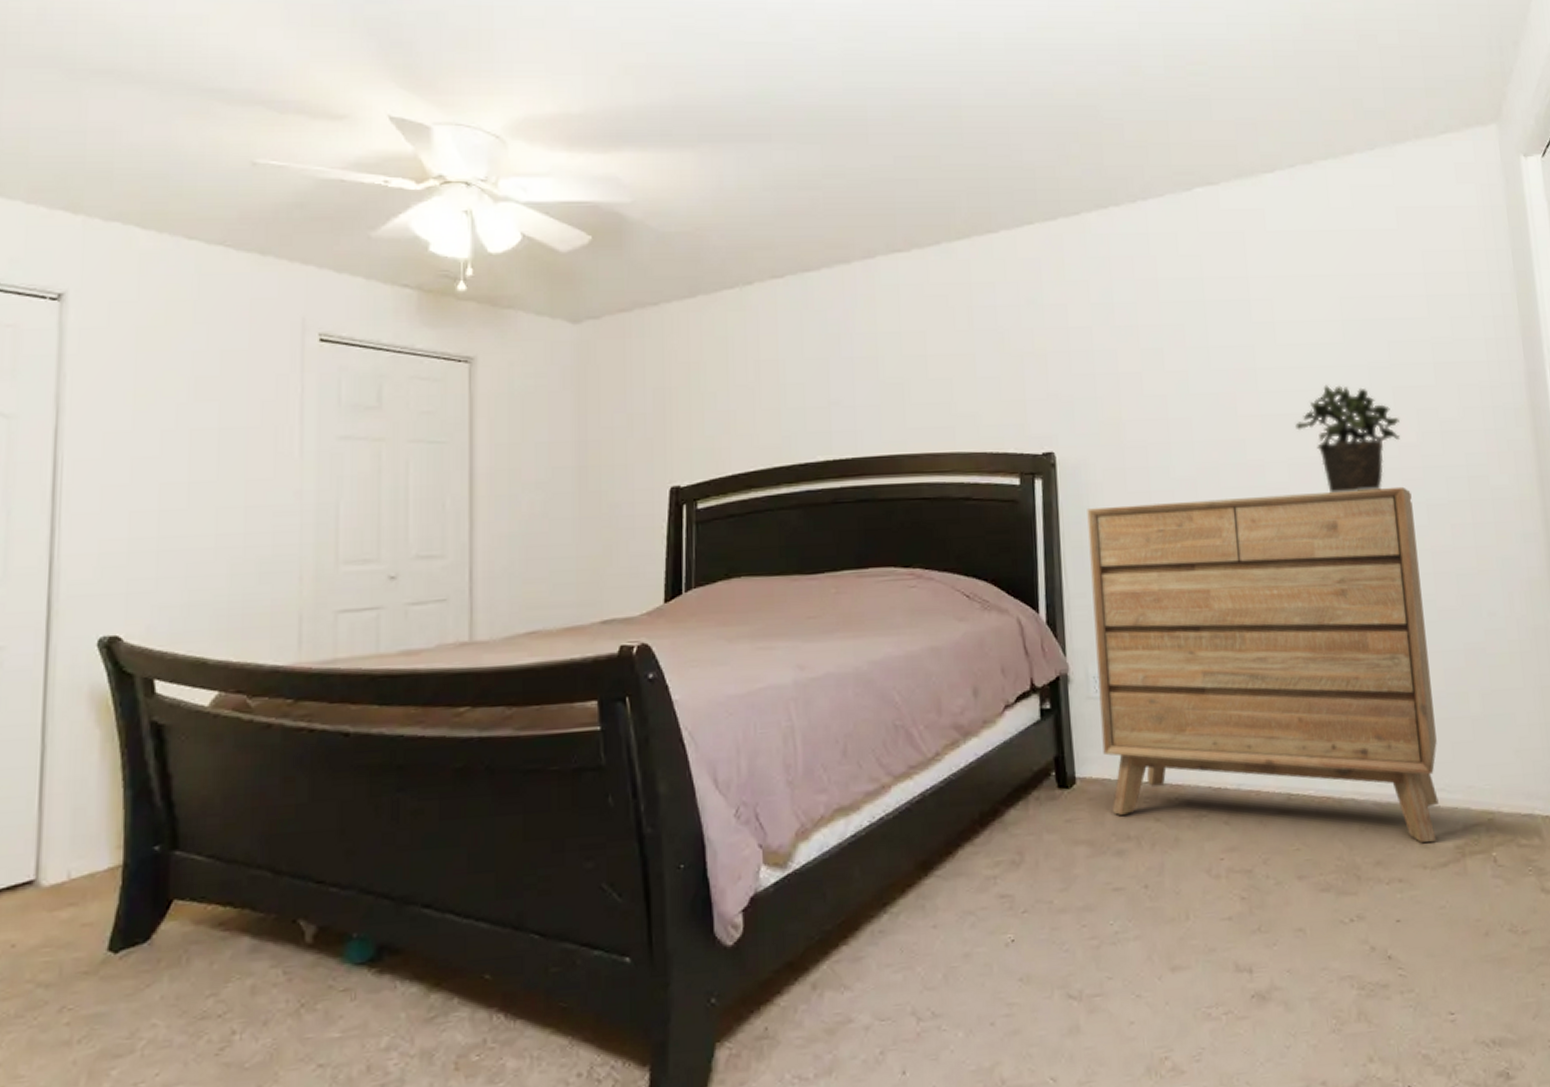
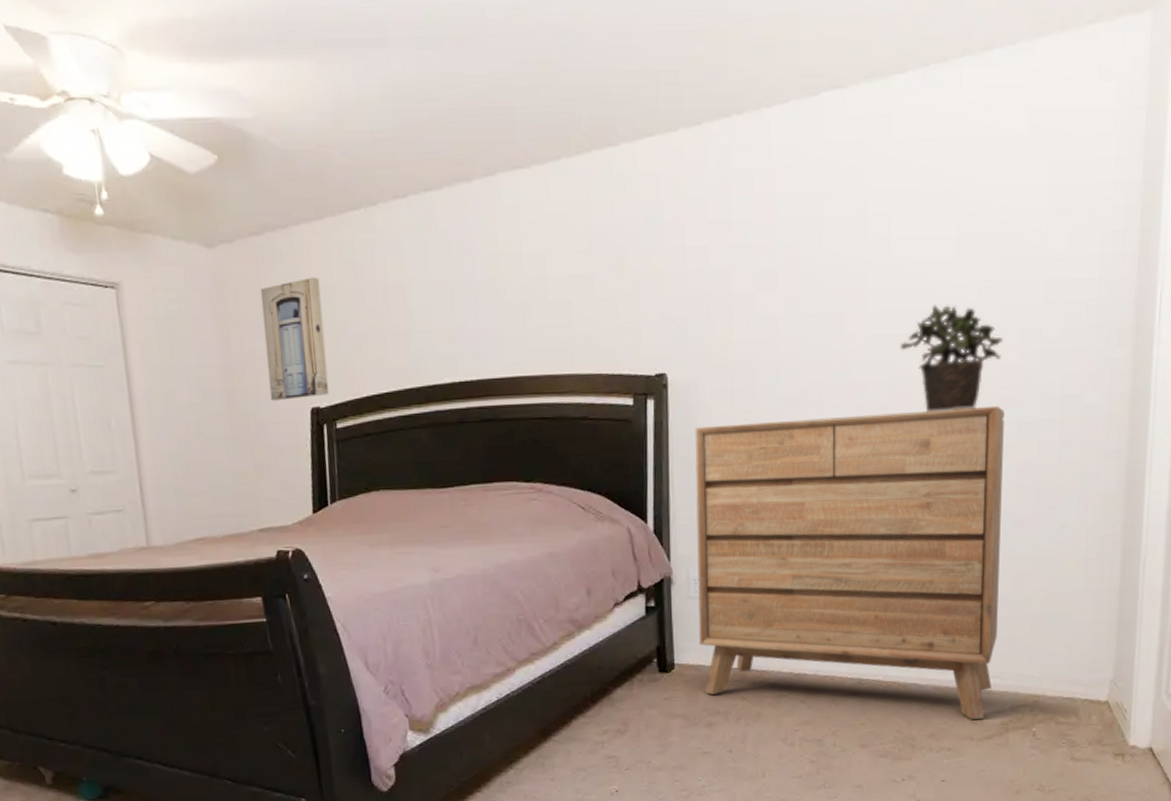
wall art: none [624,352,691,480] -> present [260,276,329,401]

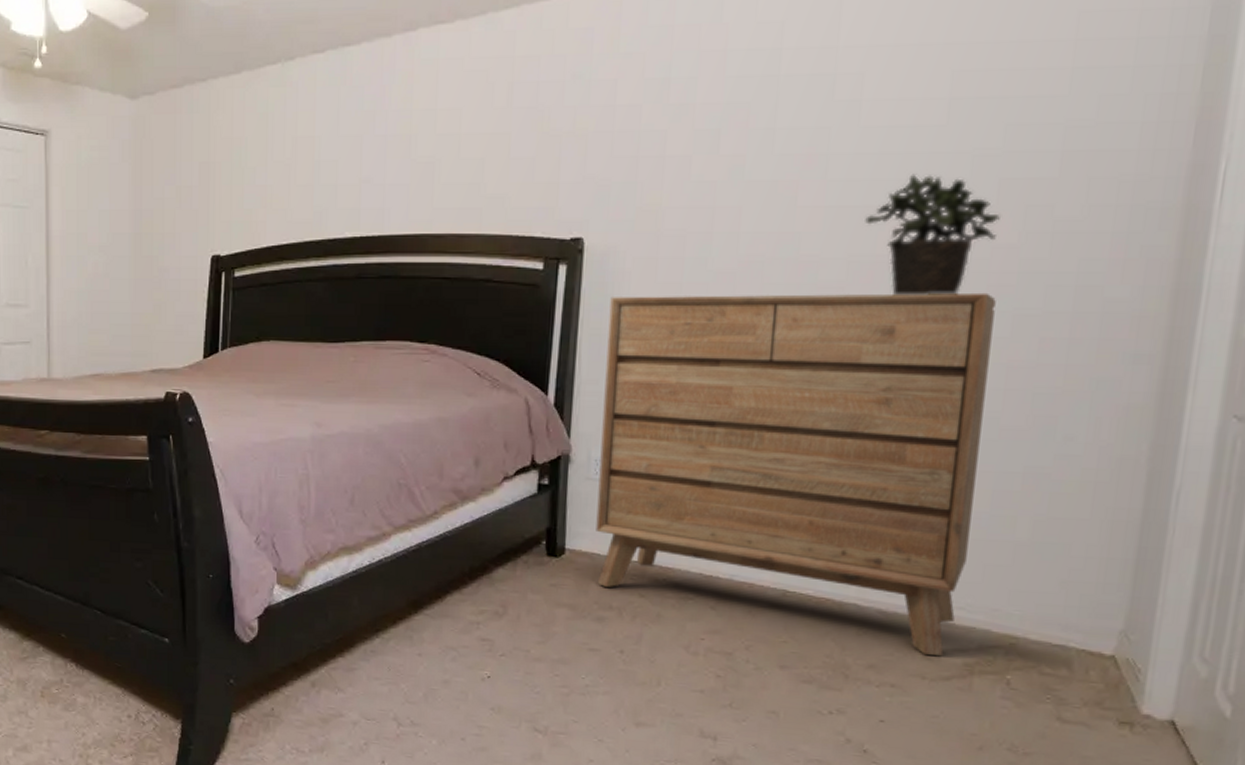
wall art: present [260,276,329,401] -> none [174,128,232,247]

